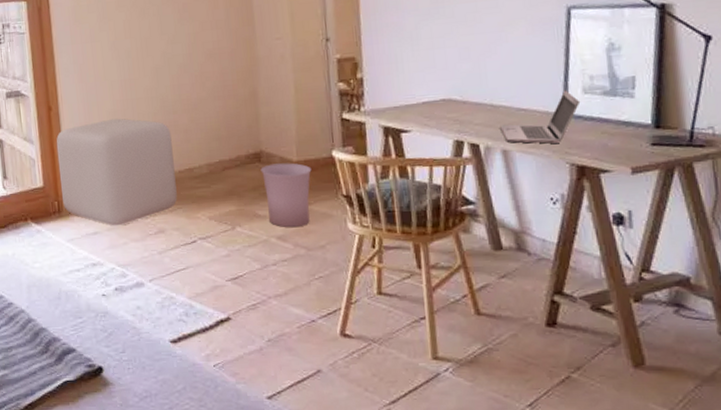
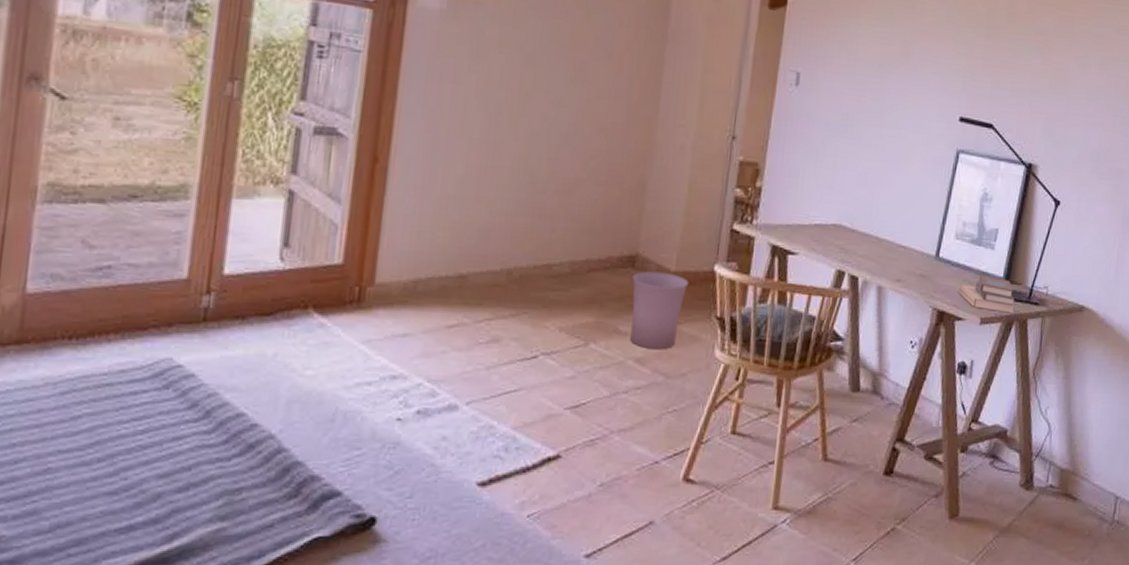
pouf: present [56,118,177,226] -> none [367,186,534,328]
laptop: present [500,90,581,144] -> none [880,233,952,285]
books: none [597,124,674,160] -> present [958,274,1015,313]

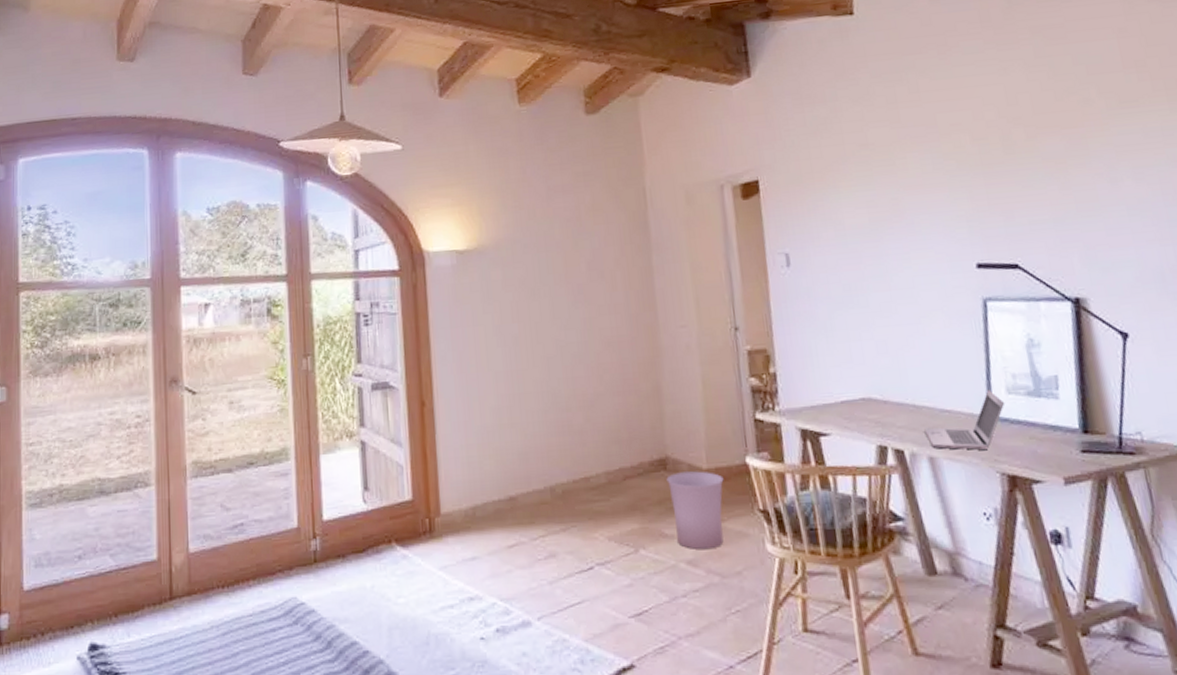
laptop: none [880,233,952,285] -> present [924,389,1005,450]
books: present [958,274,1015,313] -> none [1025,428,1106,469]

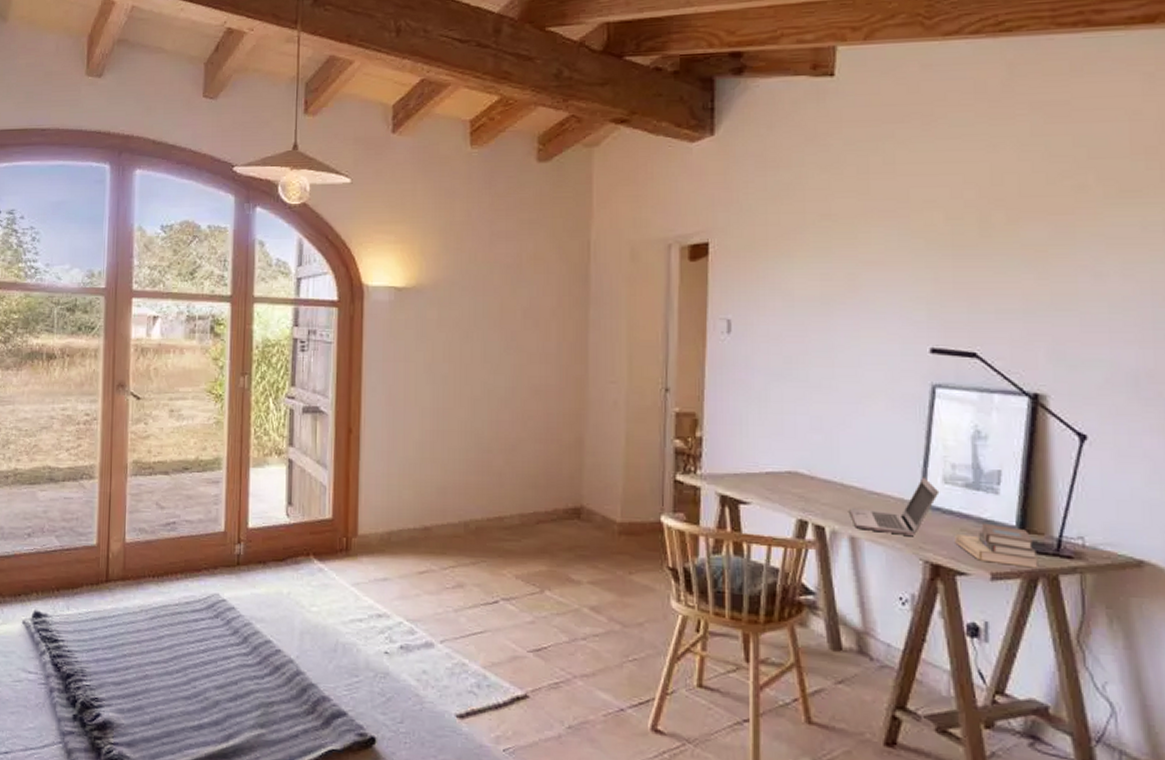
waste bin: present [666,471,724,549] -> none [579,522,636,598]
books: none [1025,428,1106,469] -> present [955,523,1039,568]

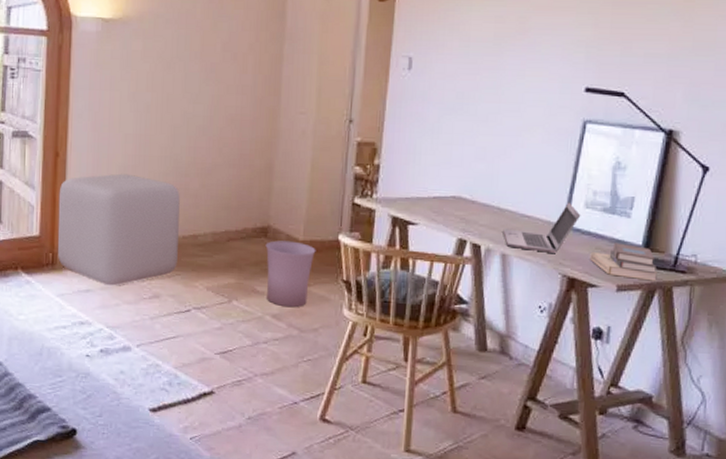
pouf: none [351,450,483,574] -> present [57,173,180,286]
waste bin: none [579,522,636,598] -> present [265,240,316,307]

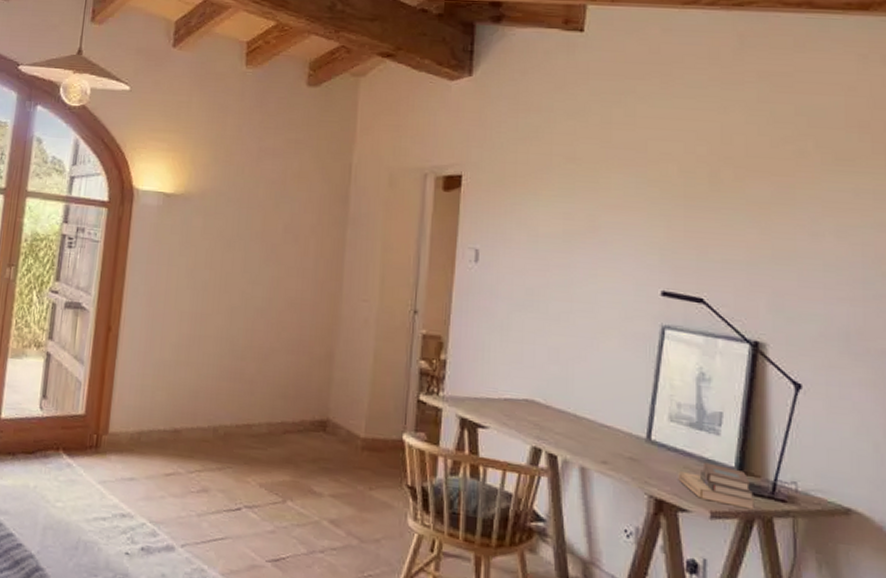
pouf: present [57,173,180,286] -> none [102,352,235,475]
waste bin: present [265,240,316,307] -> none [324,436,379,513]
laptop: present [503,202,581,253] -> none [581,413,666,470]

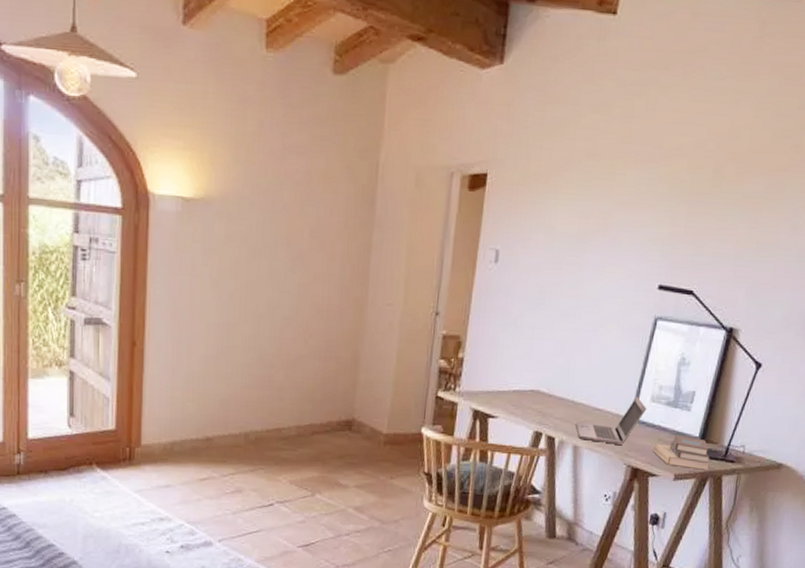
laptop: none [581,413,666,470] -> present [576,396,647,445]

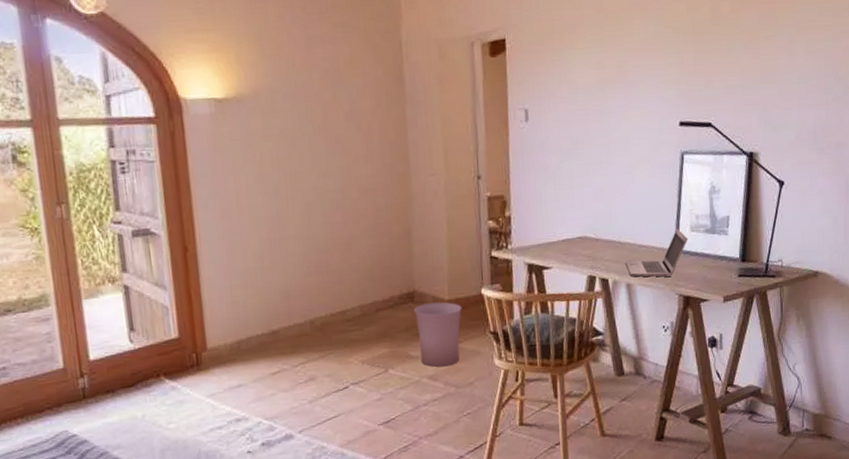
waste bin: none [349,434,399,499] -> present [413,302,462,367]
books: present [652,434,710,470] -> none [699,258,754,289]

